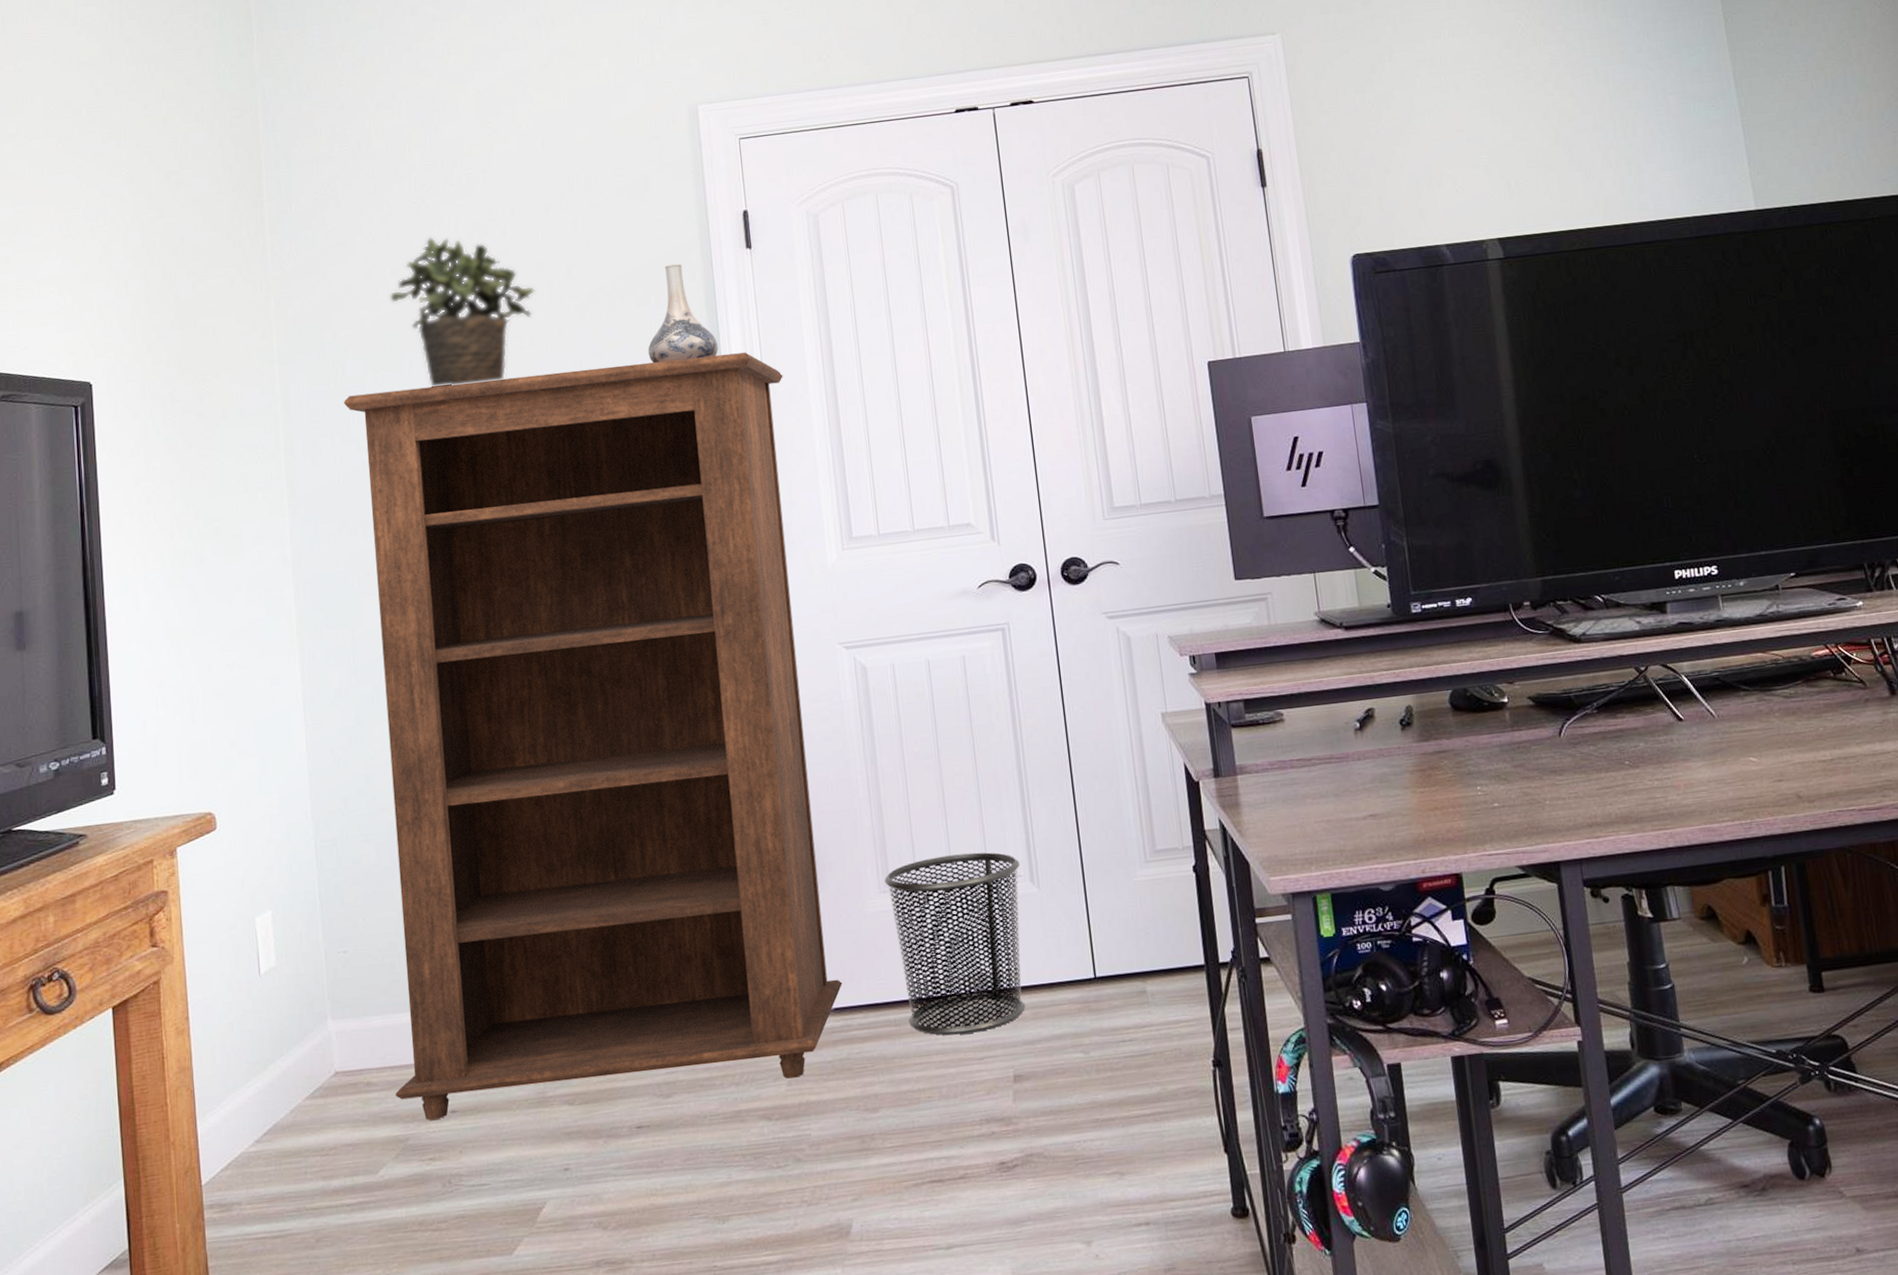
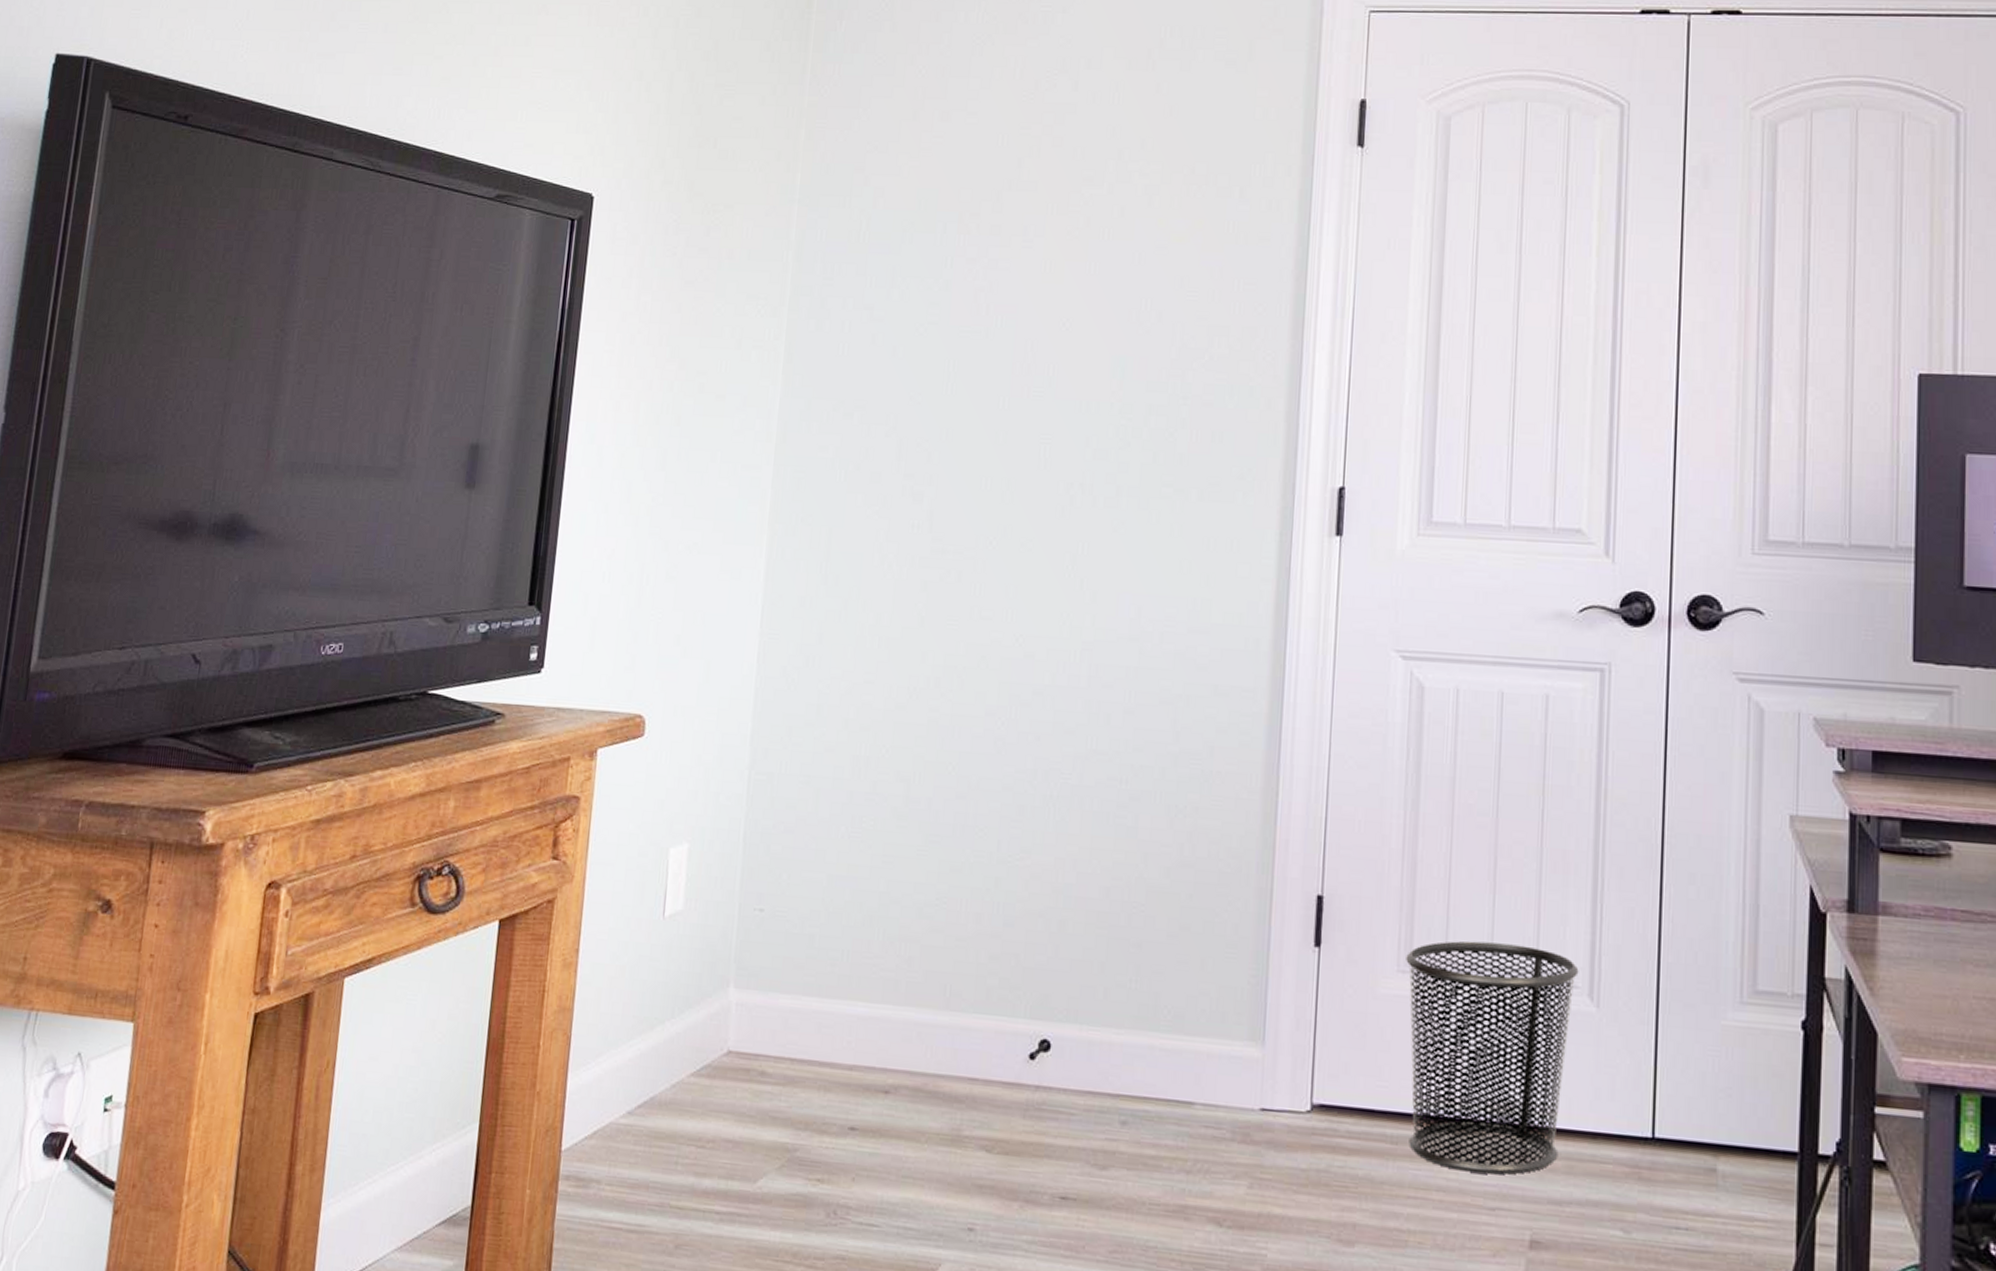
bookshelf: present [344,352,843,1120] -> none [790,254,1378,1181]
potted plant: present [389,237,536,388] -> none [933,80,1102,262]
decorative vase: present [648,263,718,363] -> none [1220,152,1306,273]

